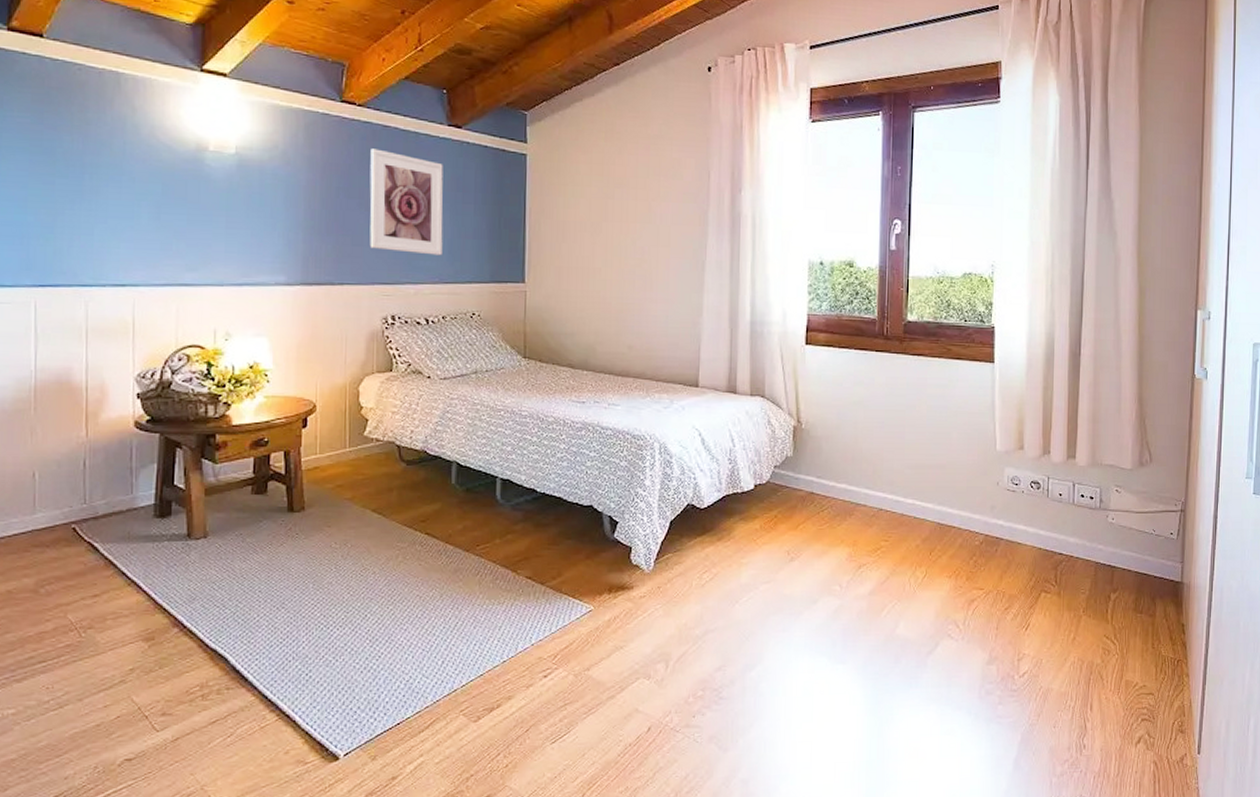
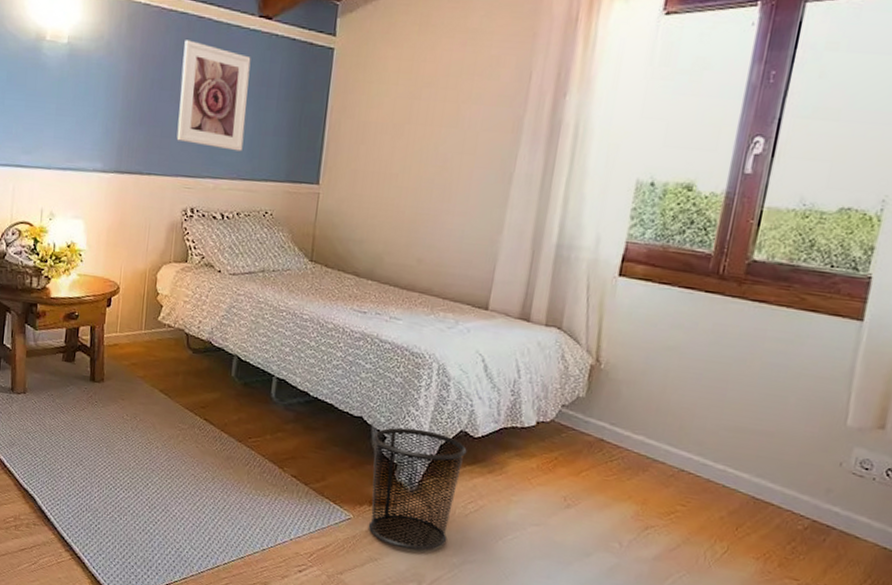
waste bin: none [605,509,696,631] -> present [368,427,467,551]

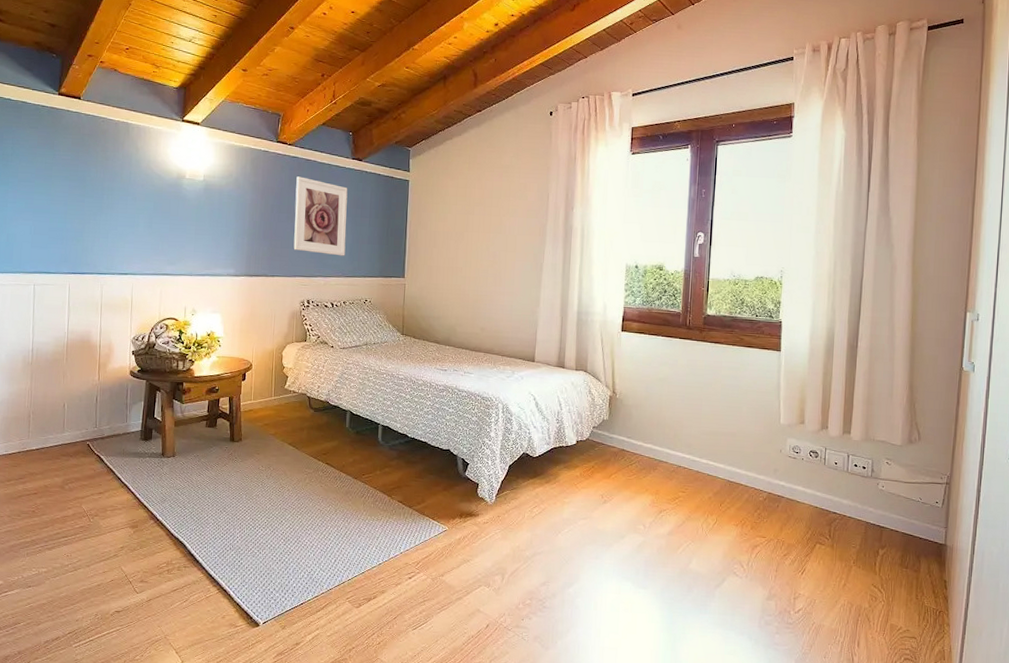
waste bin: present [368,427,467,551] -> none [459,454,529,550]

